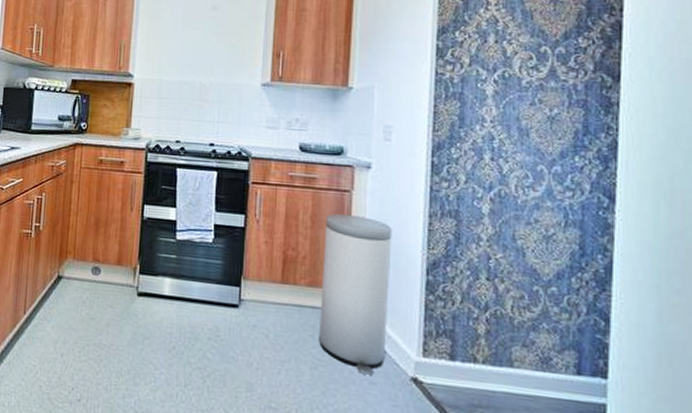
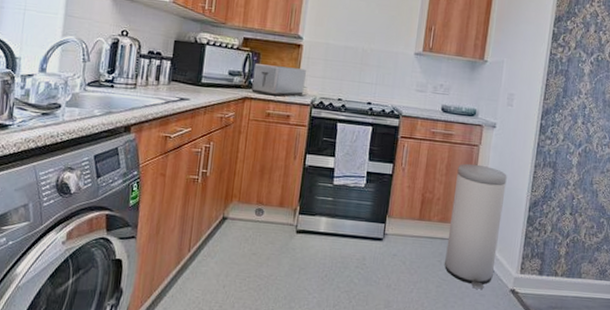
toaster: none [82,105,139,141] -> present [251,62,306,97]

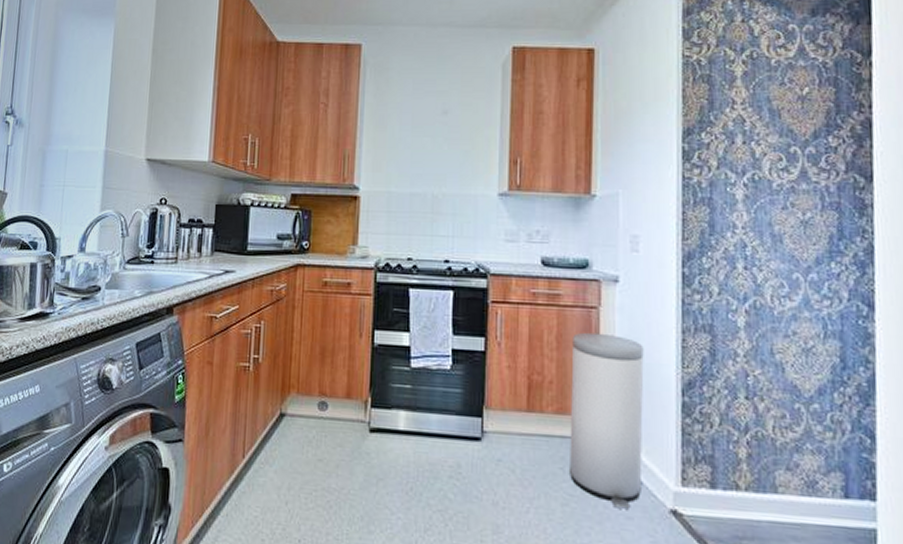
toaster: present [251,62,306,97] -> none [304,222,366,261]

